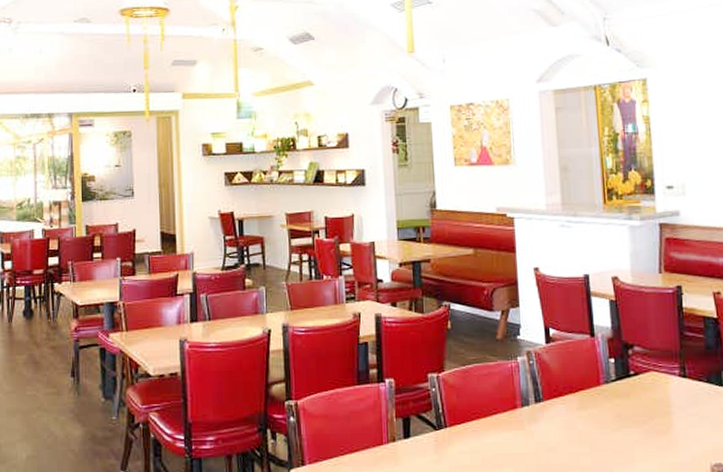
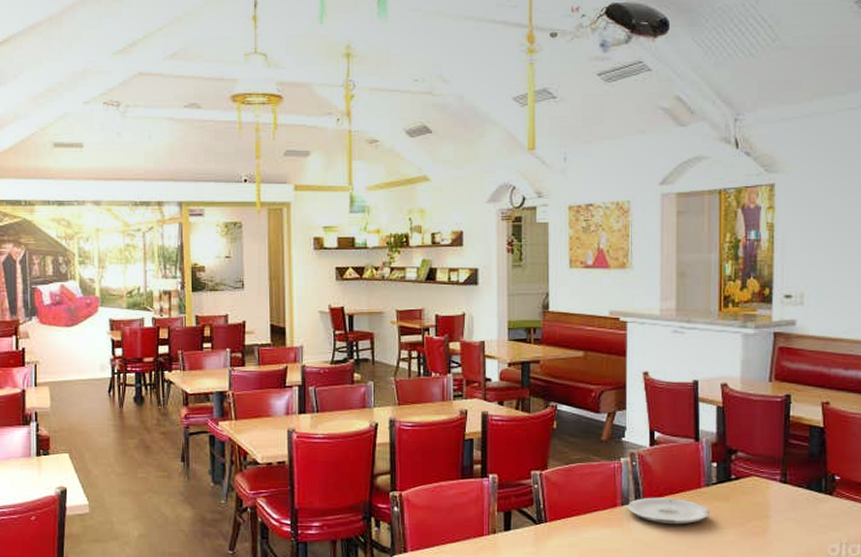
plate: none [527,396,611,426] -> present [627,497,709,525]

